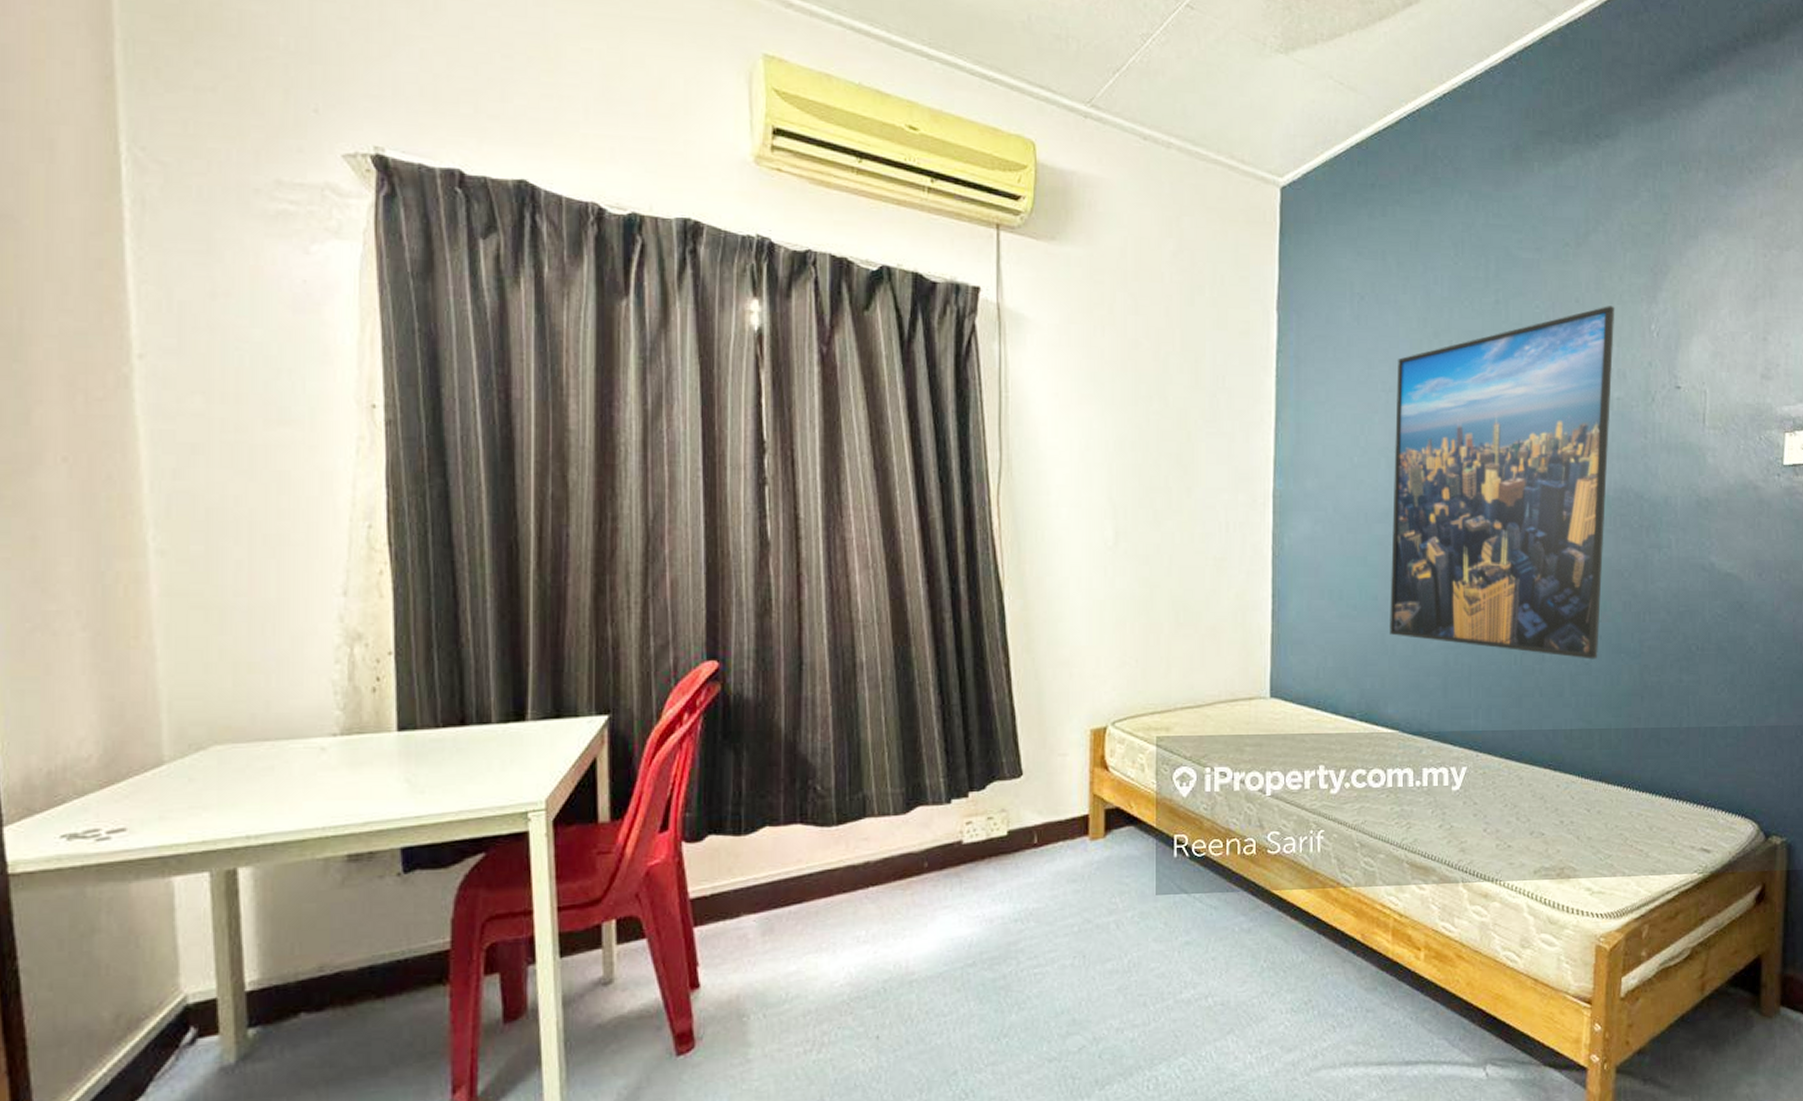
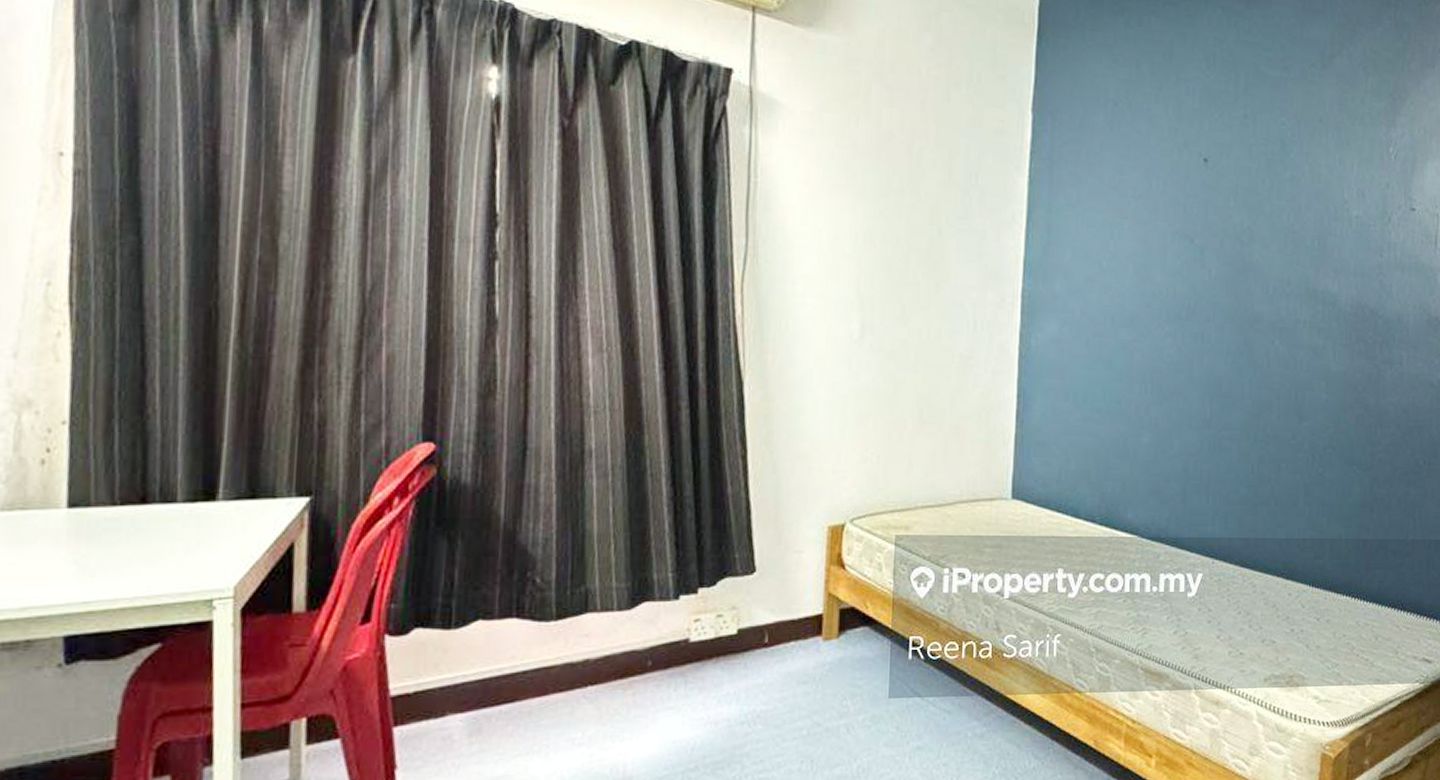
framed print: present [1390,306,1615,659] -> none [1132,127,1357,471]

